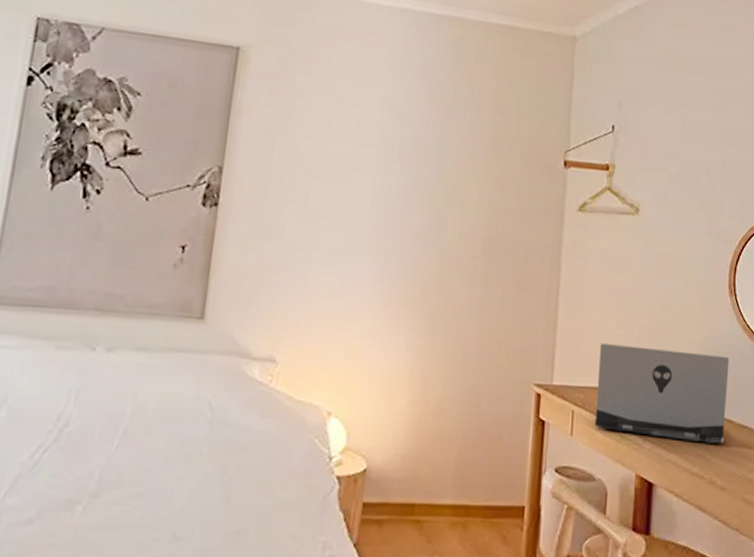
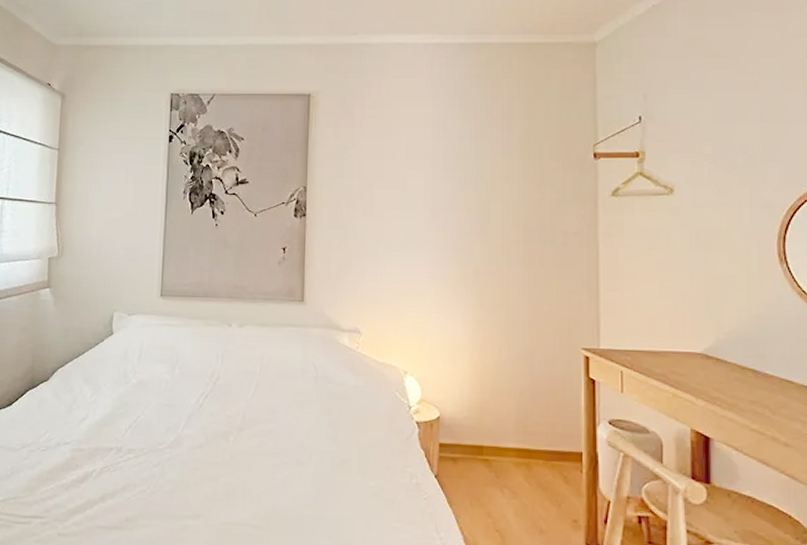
laptop computer: present [594,344,730,444] -> none [643,312,785,403]

